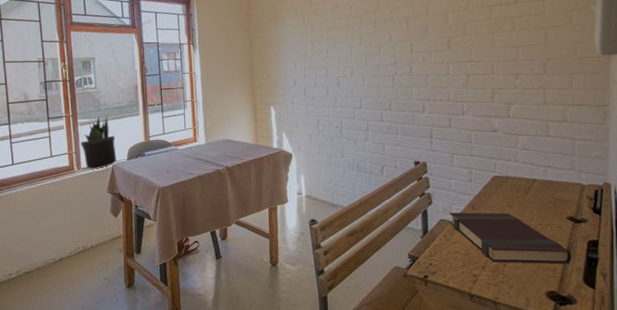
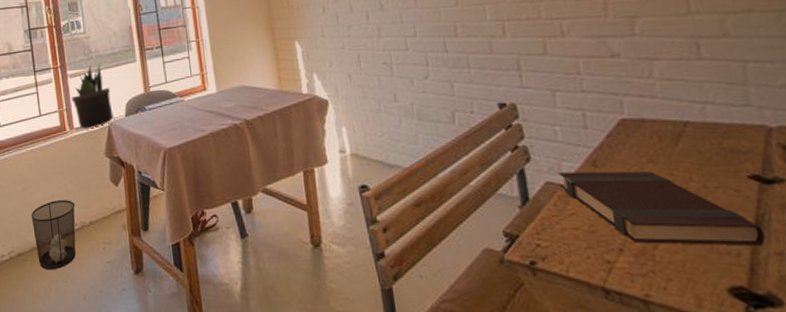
waste bin: none [38,228,79,286] -> present [31,200,76,270]

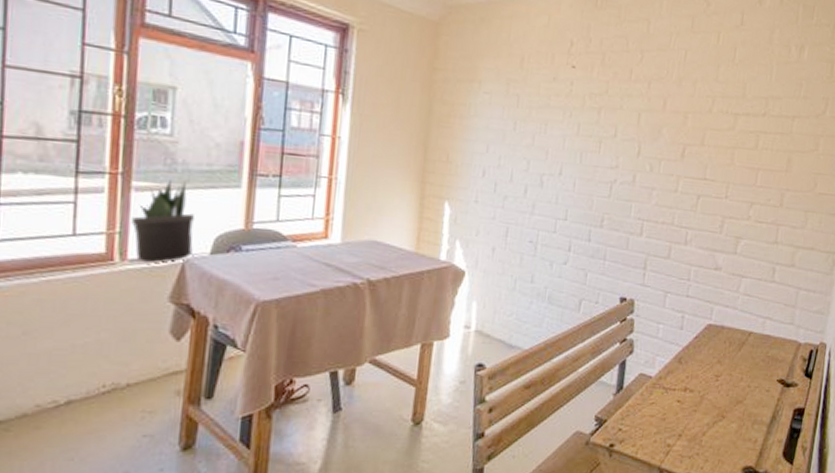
waste bin: present [31,200,76,270] -> none [29,352,108,444]
book: present [558,170,766,246] -> none [650,366,776,435]

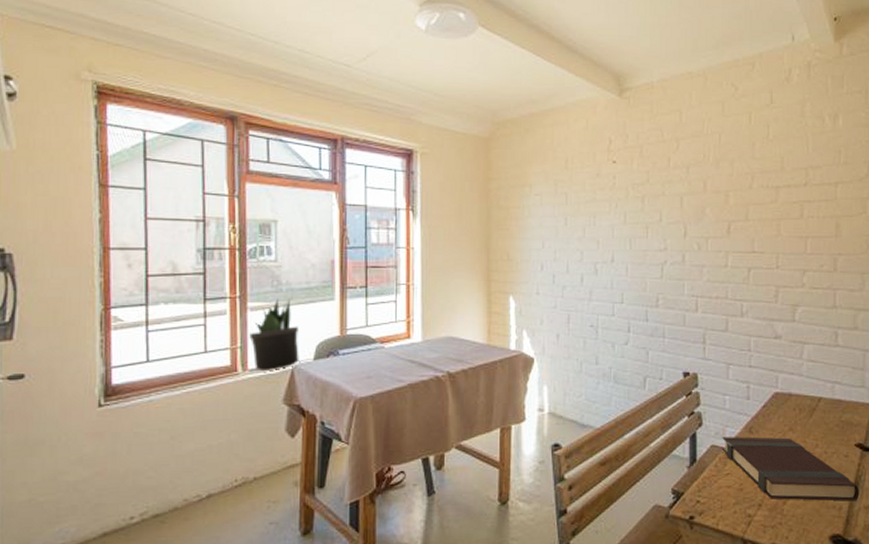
book: none [650,366,776,435] -> present [722,436,860,501]

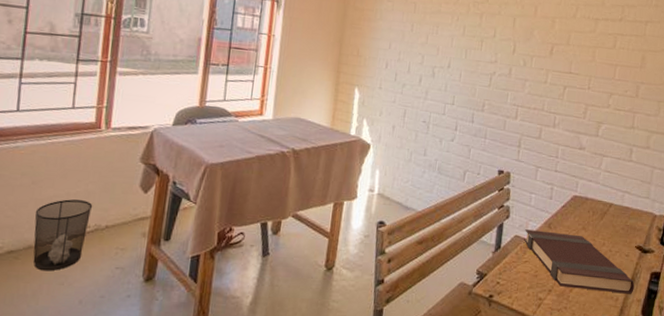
waste bin: none [177,452,238,534] -> present [33,199,93,271]
planter: present [249,299,300,372] -> none [115,67,163,132]

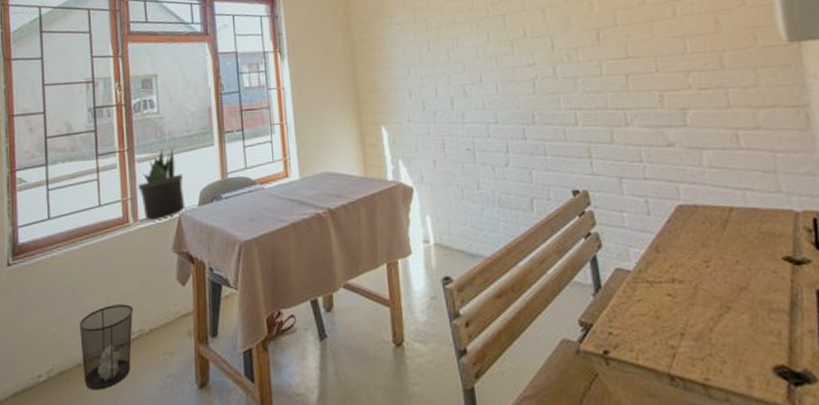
planter: none [115,67,163,132] -> present [138,148,185,221]
book: present [524,229,635,294] -> none [626,255,800,327]

